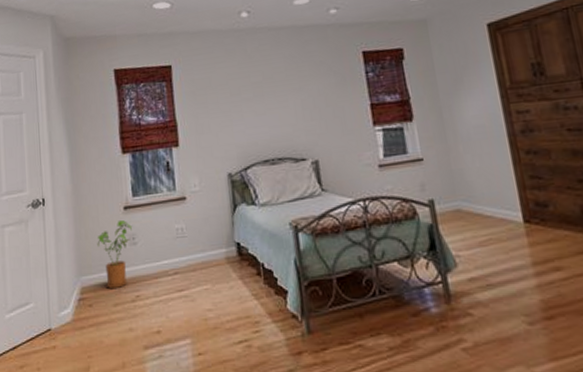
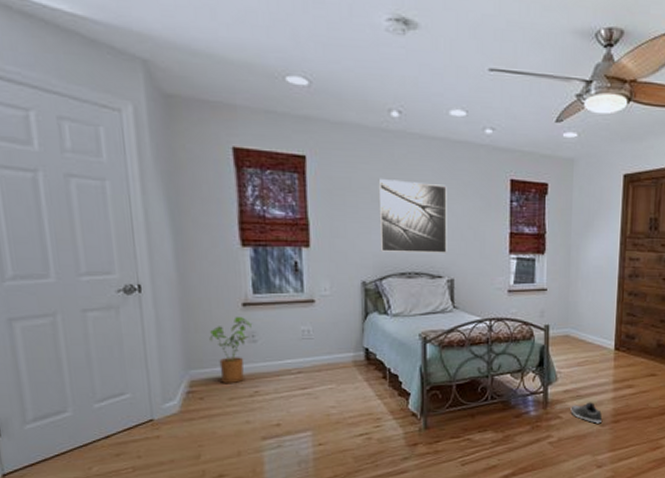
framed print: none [235,68,308,142] -> present [378,178,447,253]
shoe: none [482,292,529,322] -> present [570,402,602,424]

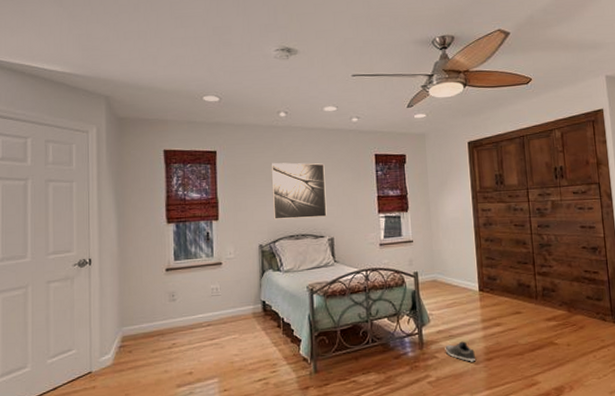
house plant: present [209,317,253,383] -> none [139,280,173,337]

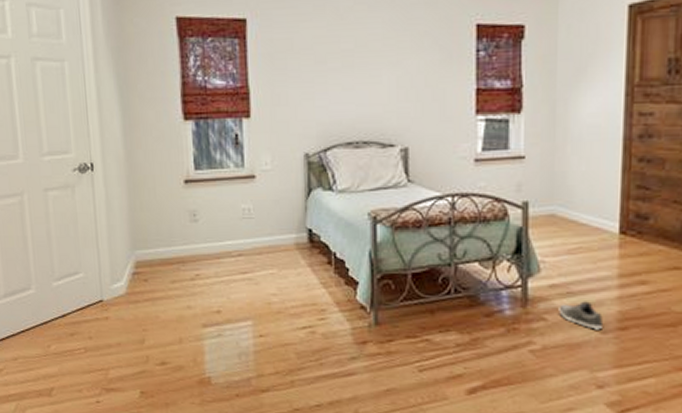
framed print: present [271,162,327,219] -> none [322,36,400,119]

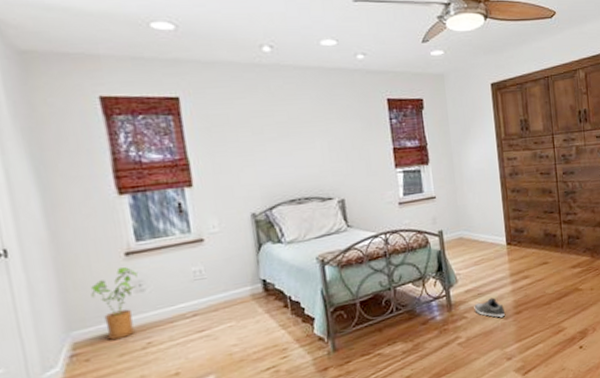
house plant: none [153,195,194,265] -> present [91,267,139,340]

